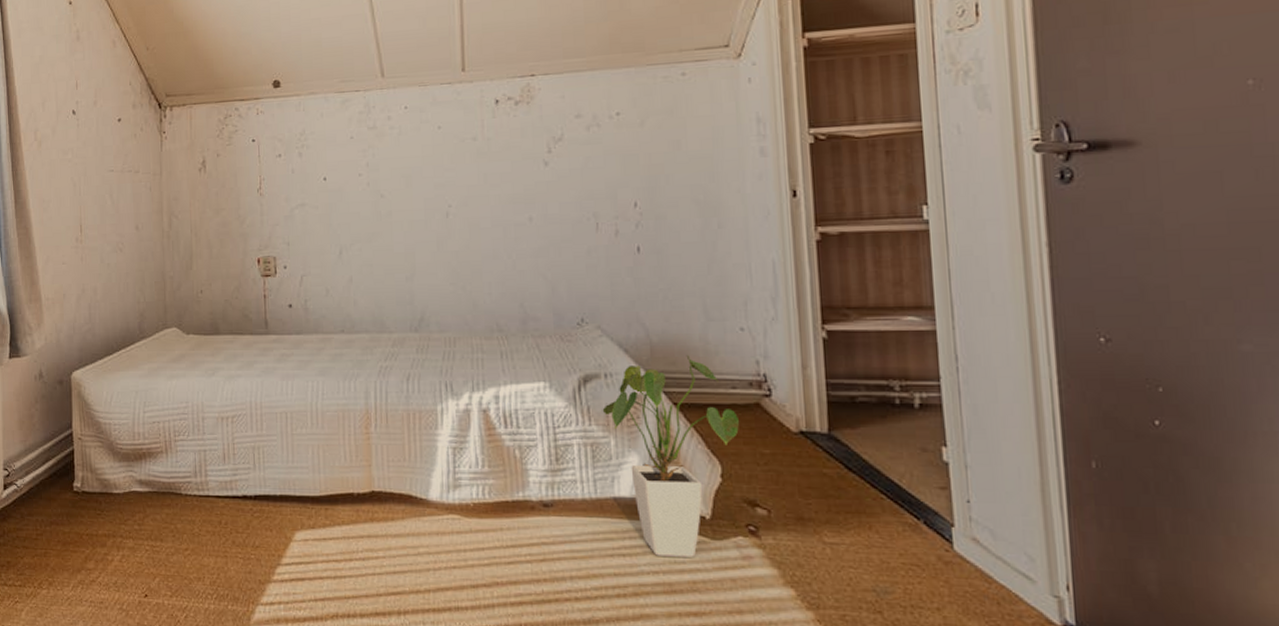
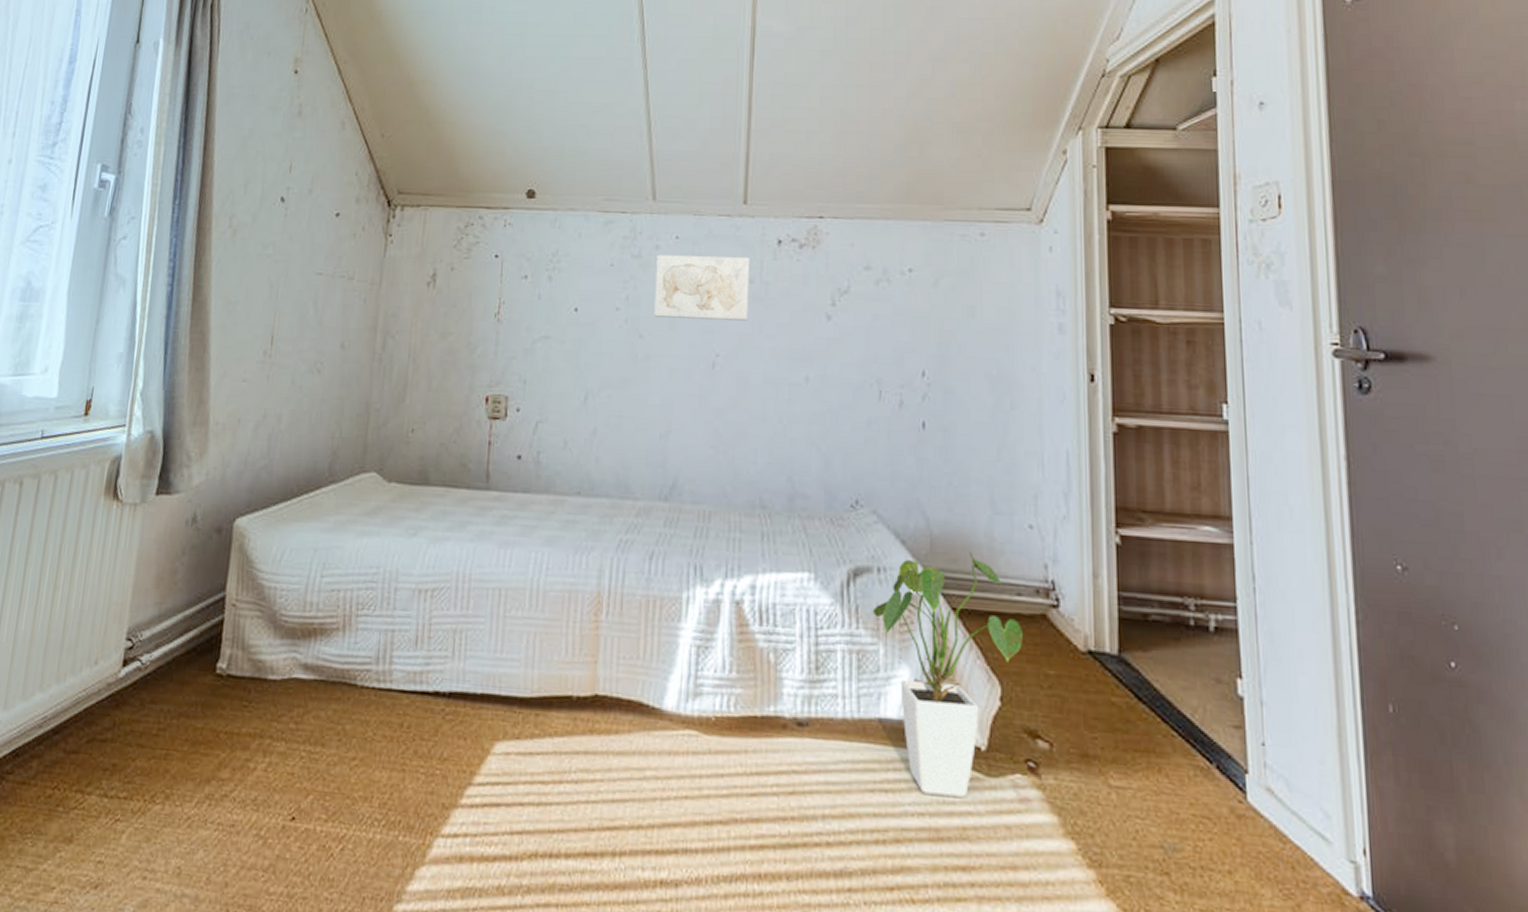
wall art: none [389,118,475,178] -> present [654,255,751,321]

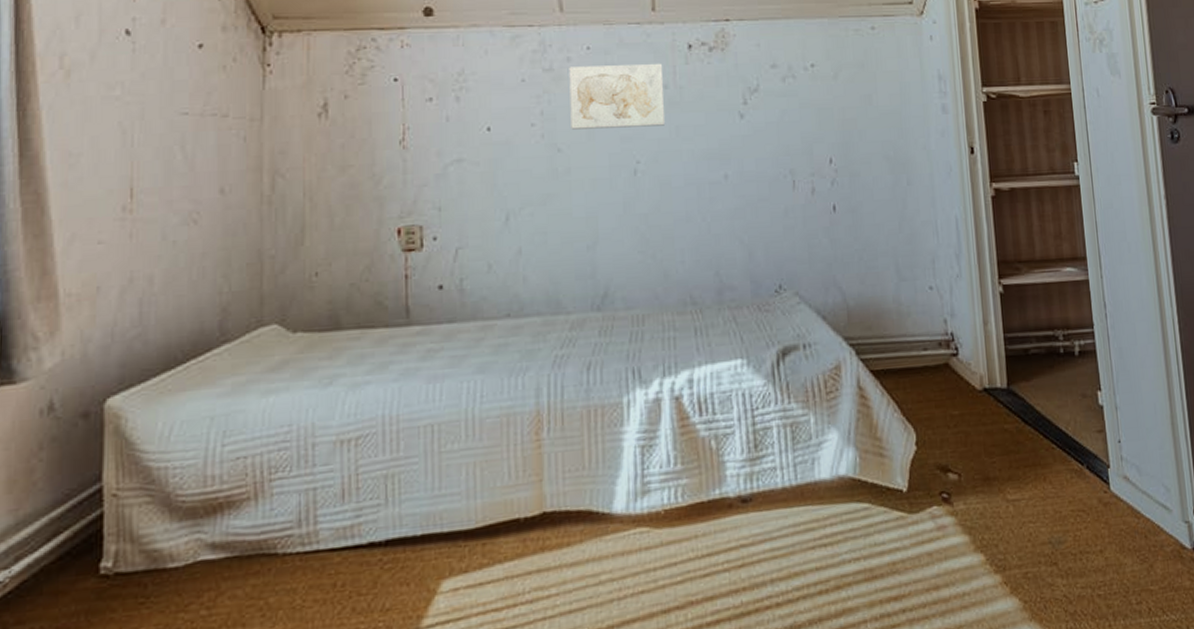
house plant: present [872,552,1022,797] -> none [801,318,931,541]

